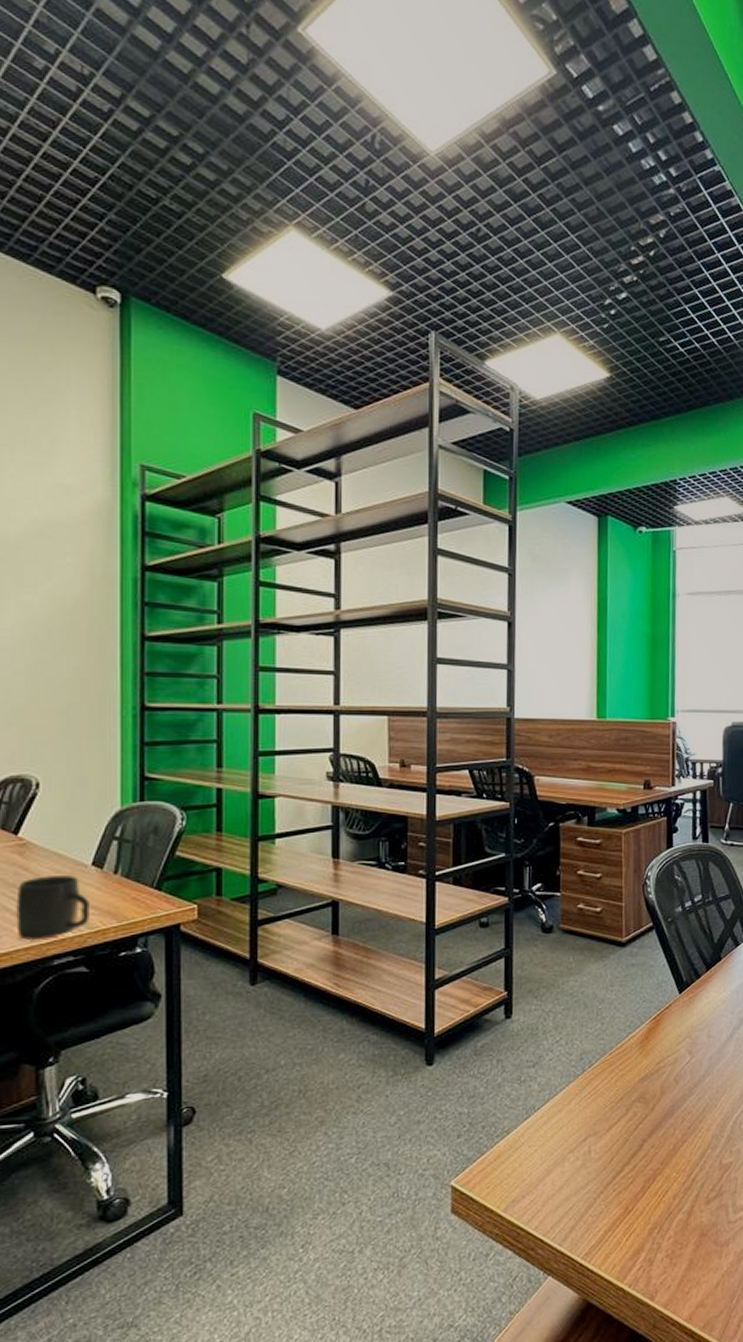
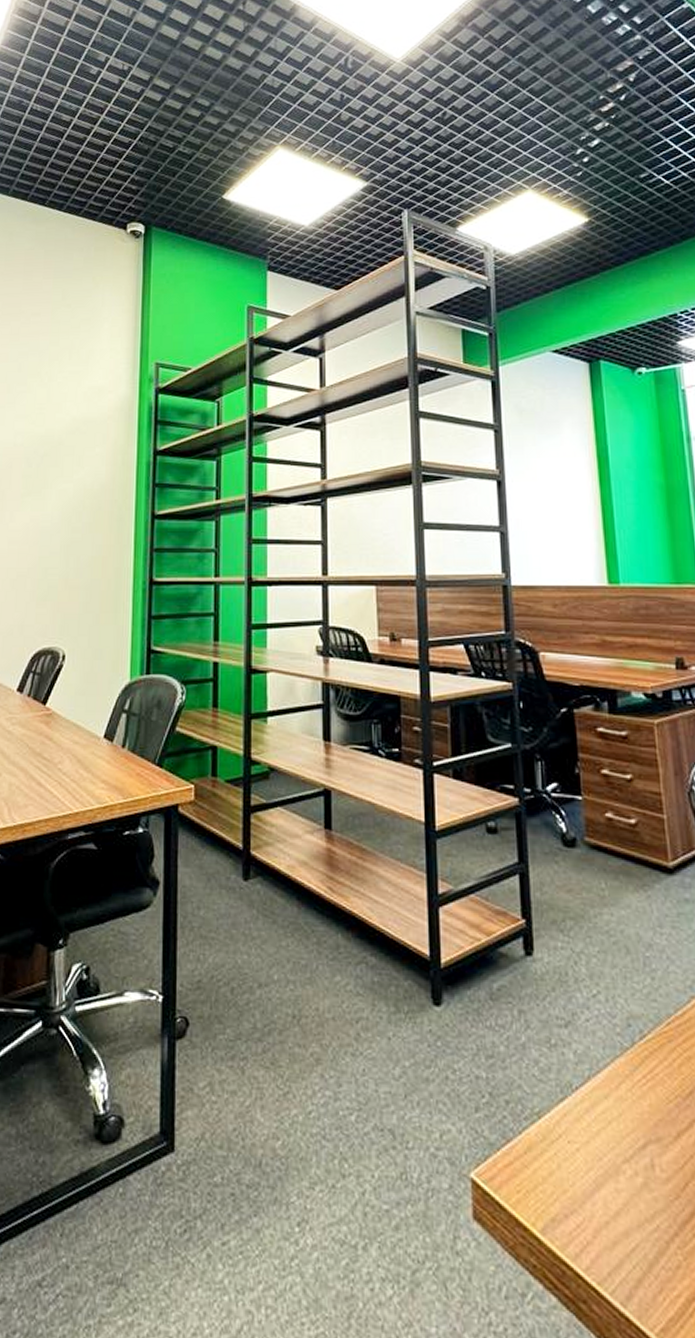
mug: present [14,875,89,941] -> none [39,747,100,813]

